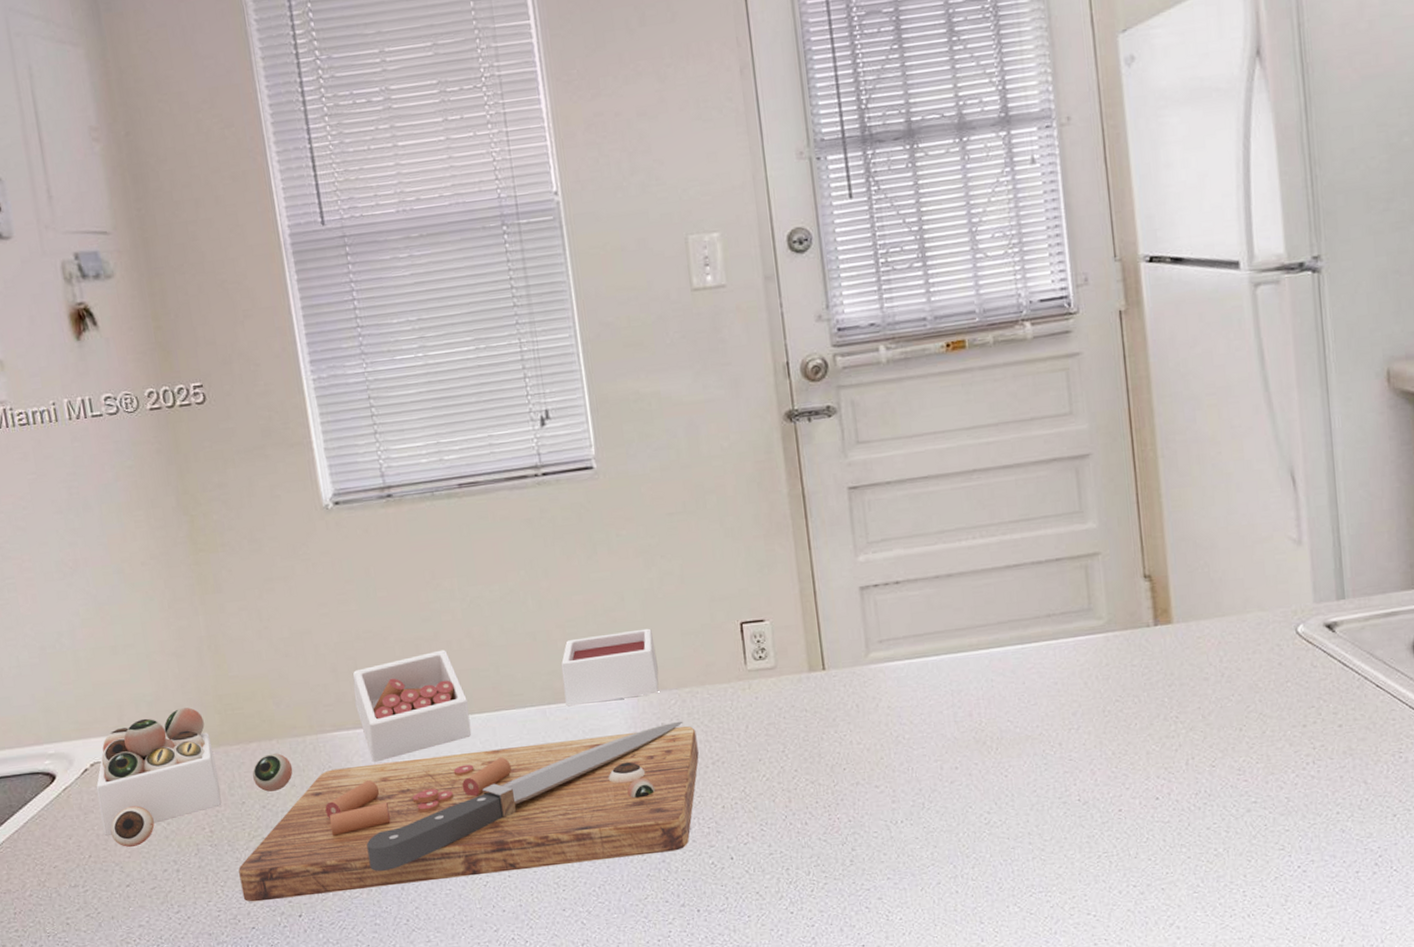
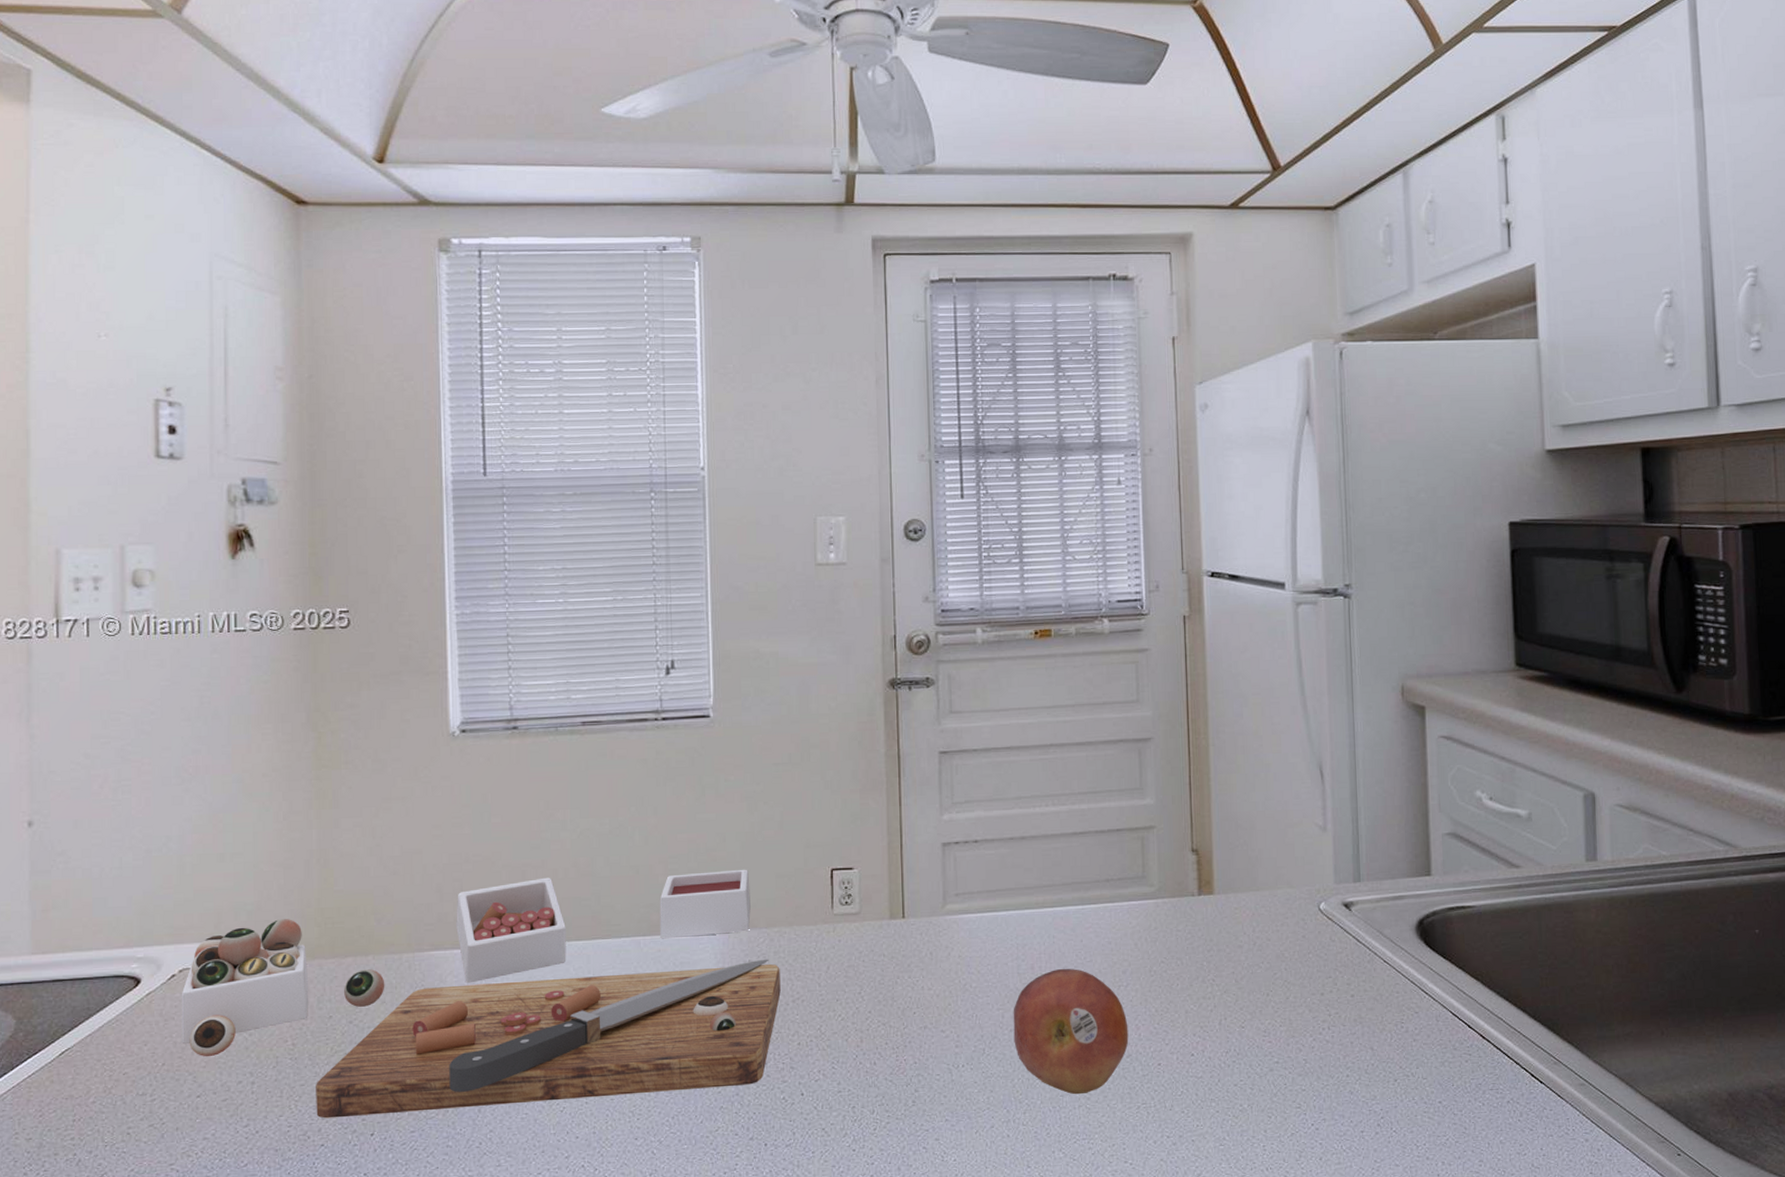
fruit: none [952,713,1084,847] -> present [1013,968,1129,1095]

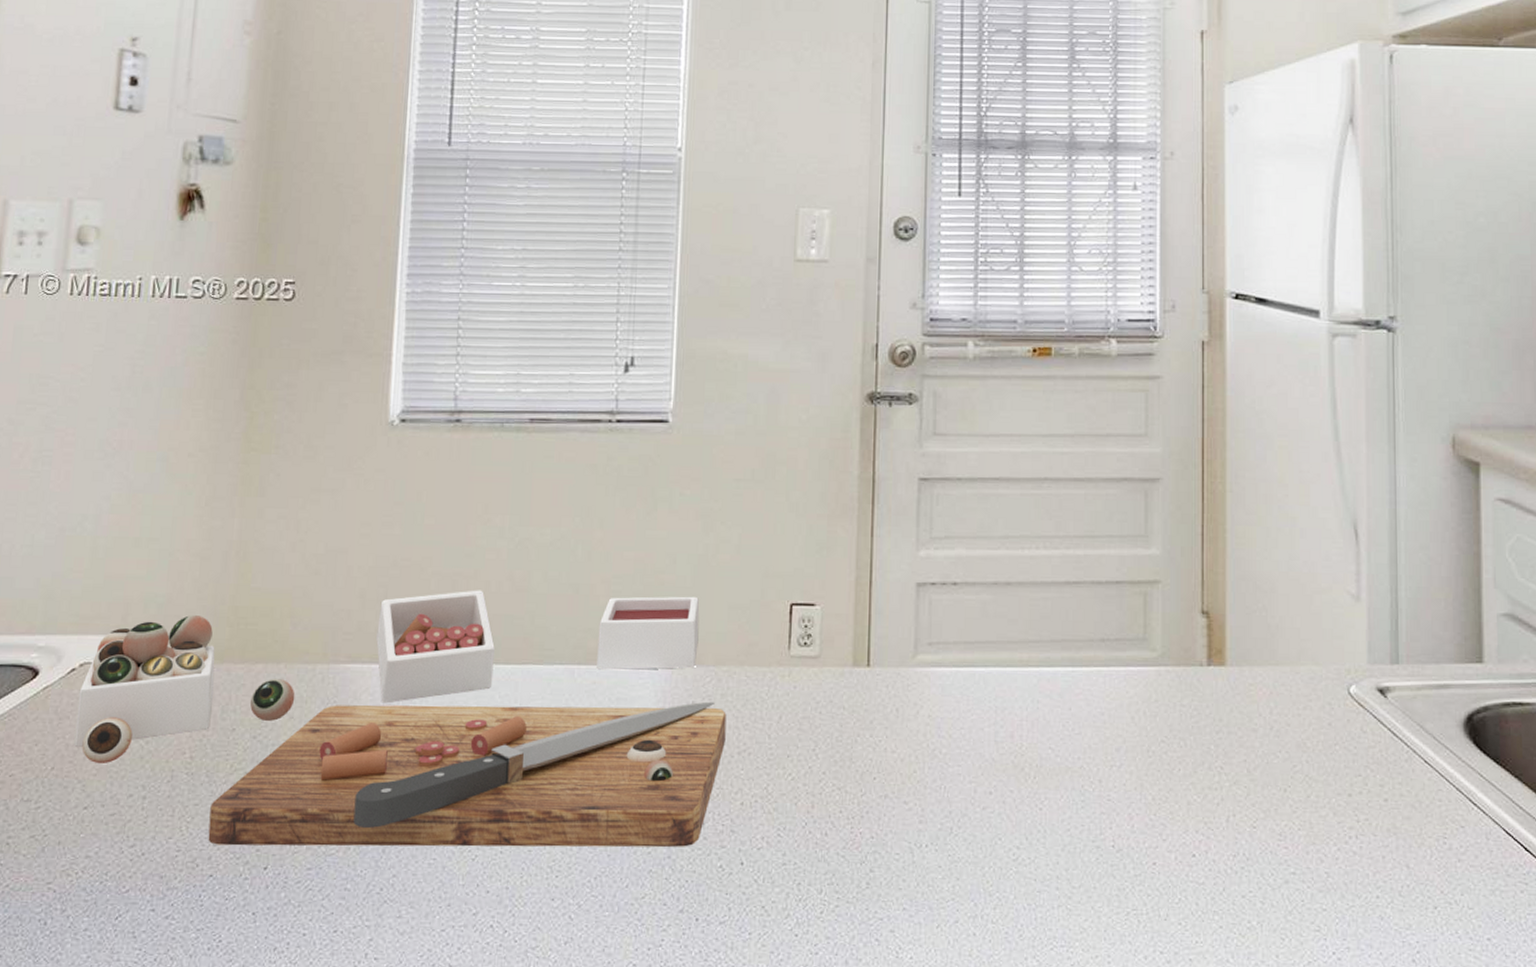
fruit: present [1013,968,1129,1095] -> none [986,739,1120,892]

